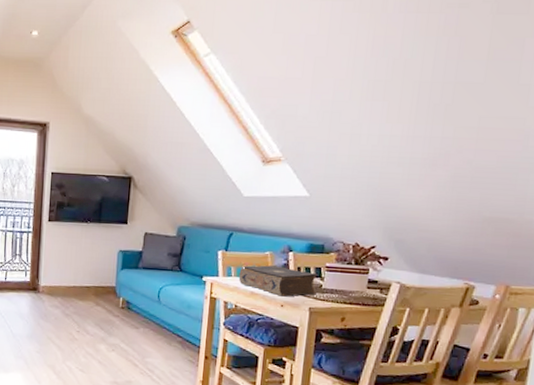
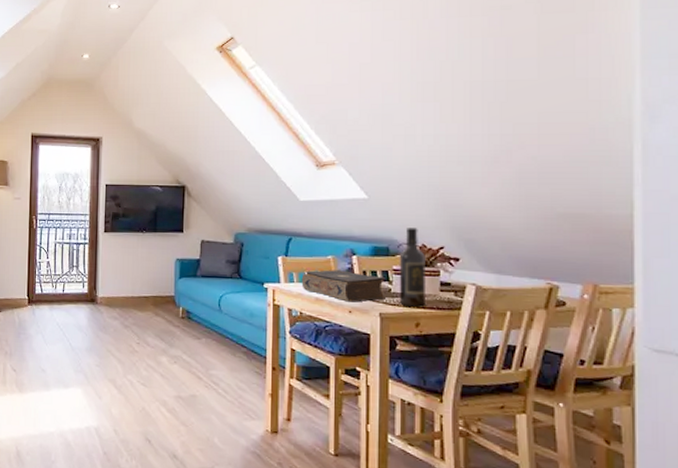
wine bottle: none [329,226,357,304] -> present [399,228,425,308]

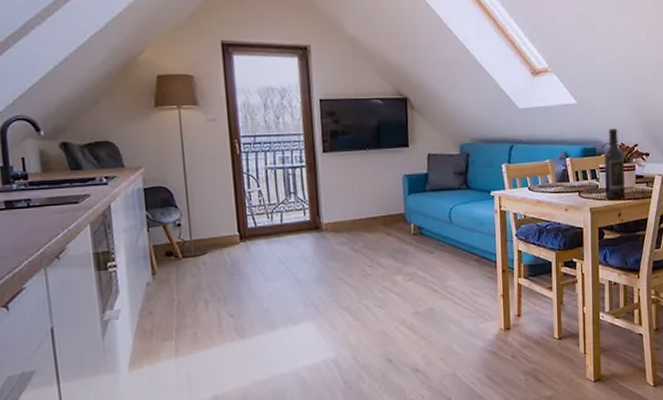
book: present [301,270,387,302] -> none [524,172,595,201]

